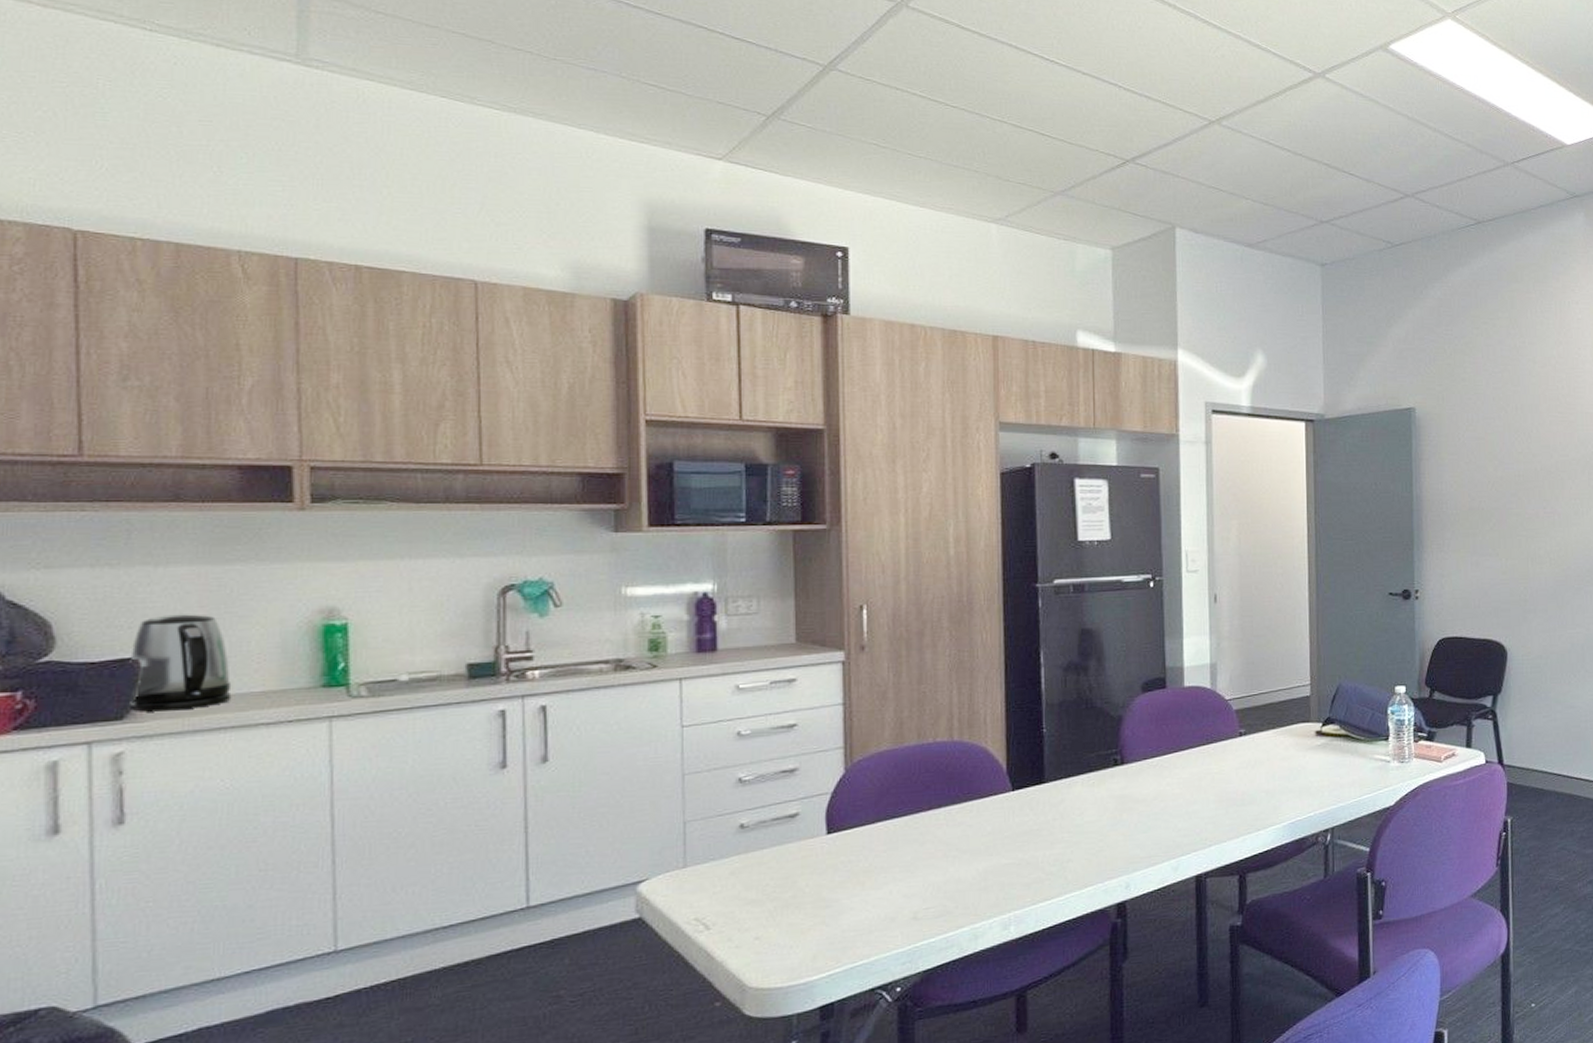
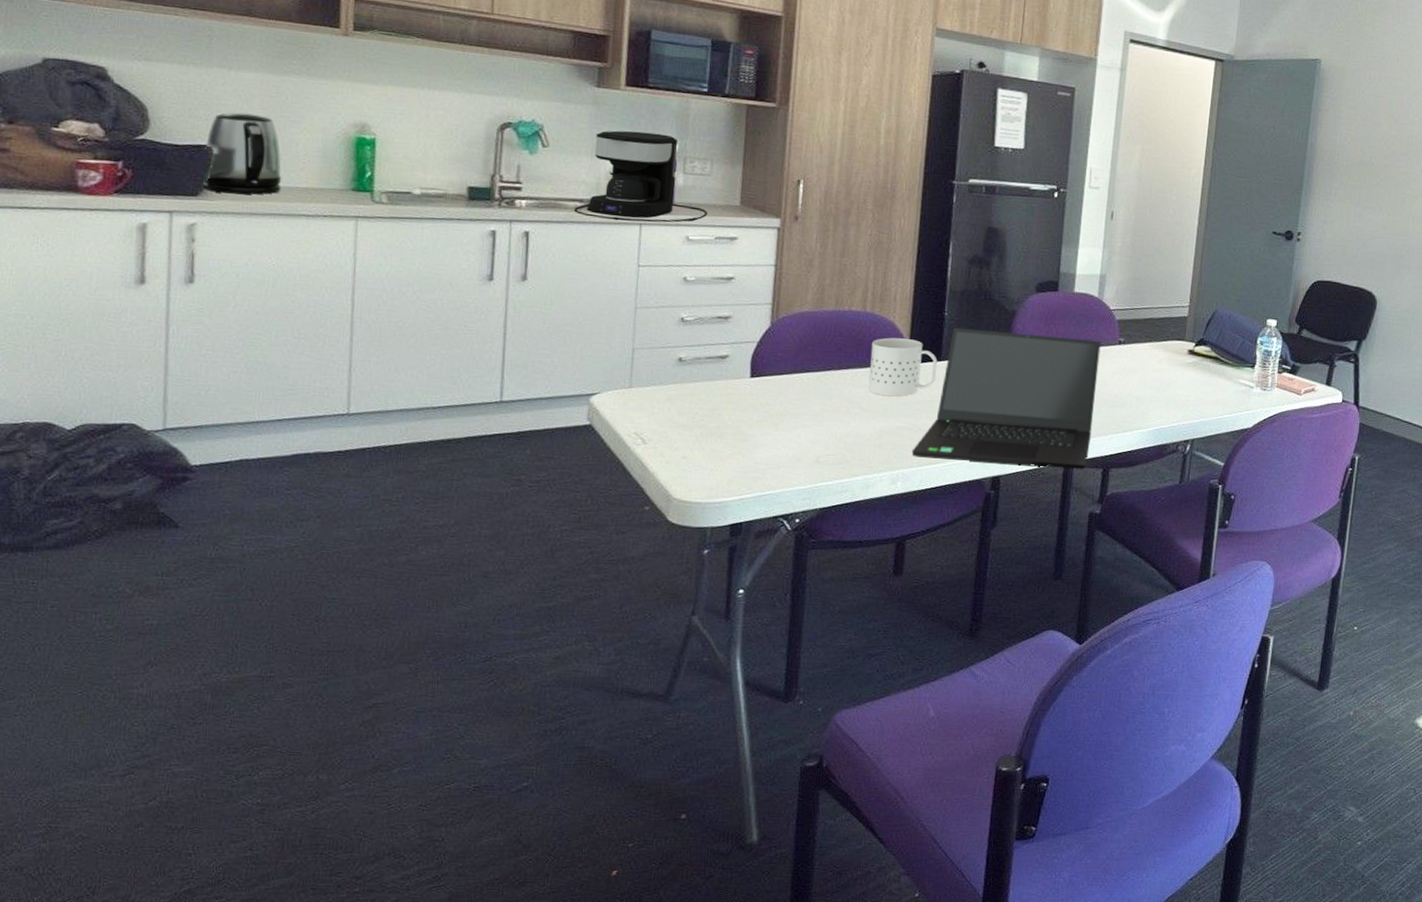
coffee maker: none [598,574,758,679] -> present [573,130,708,223]
mug: none [963,764,1041,832] -> present [868,337,938,397]
laptop: none [1022,735,1221,895] -> present [911,327,1101,470]

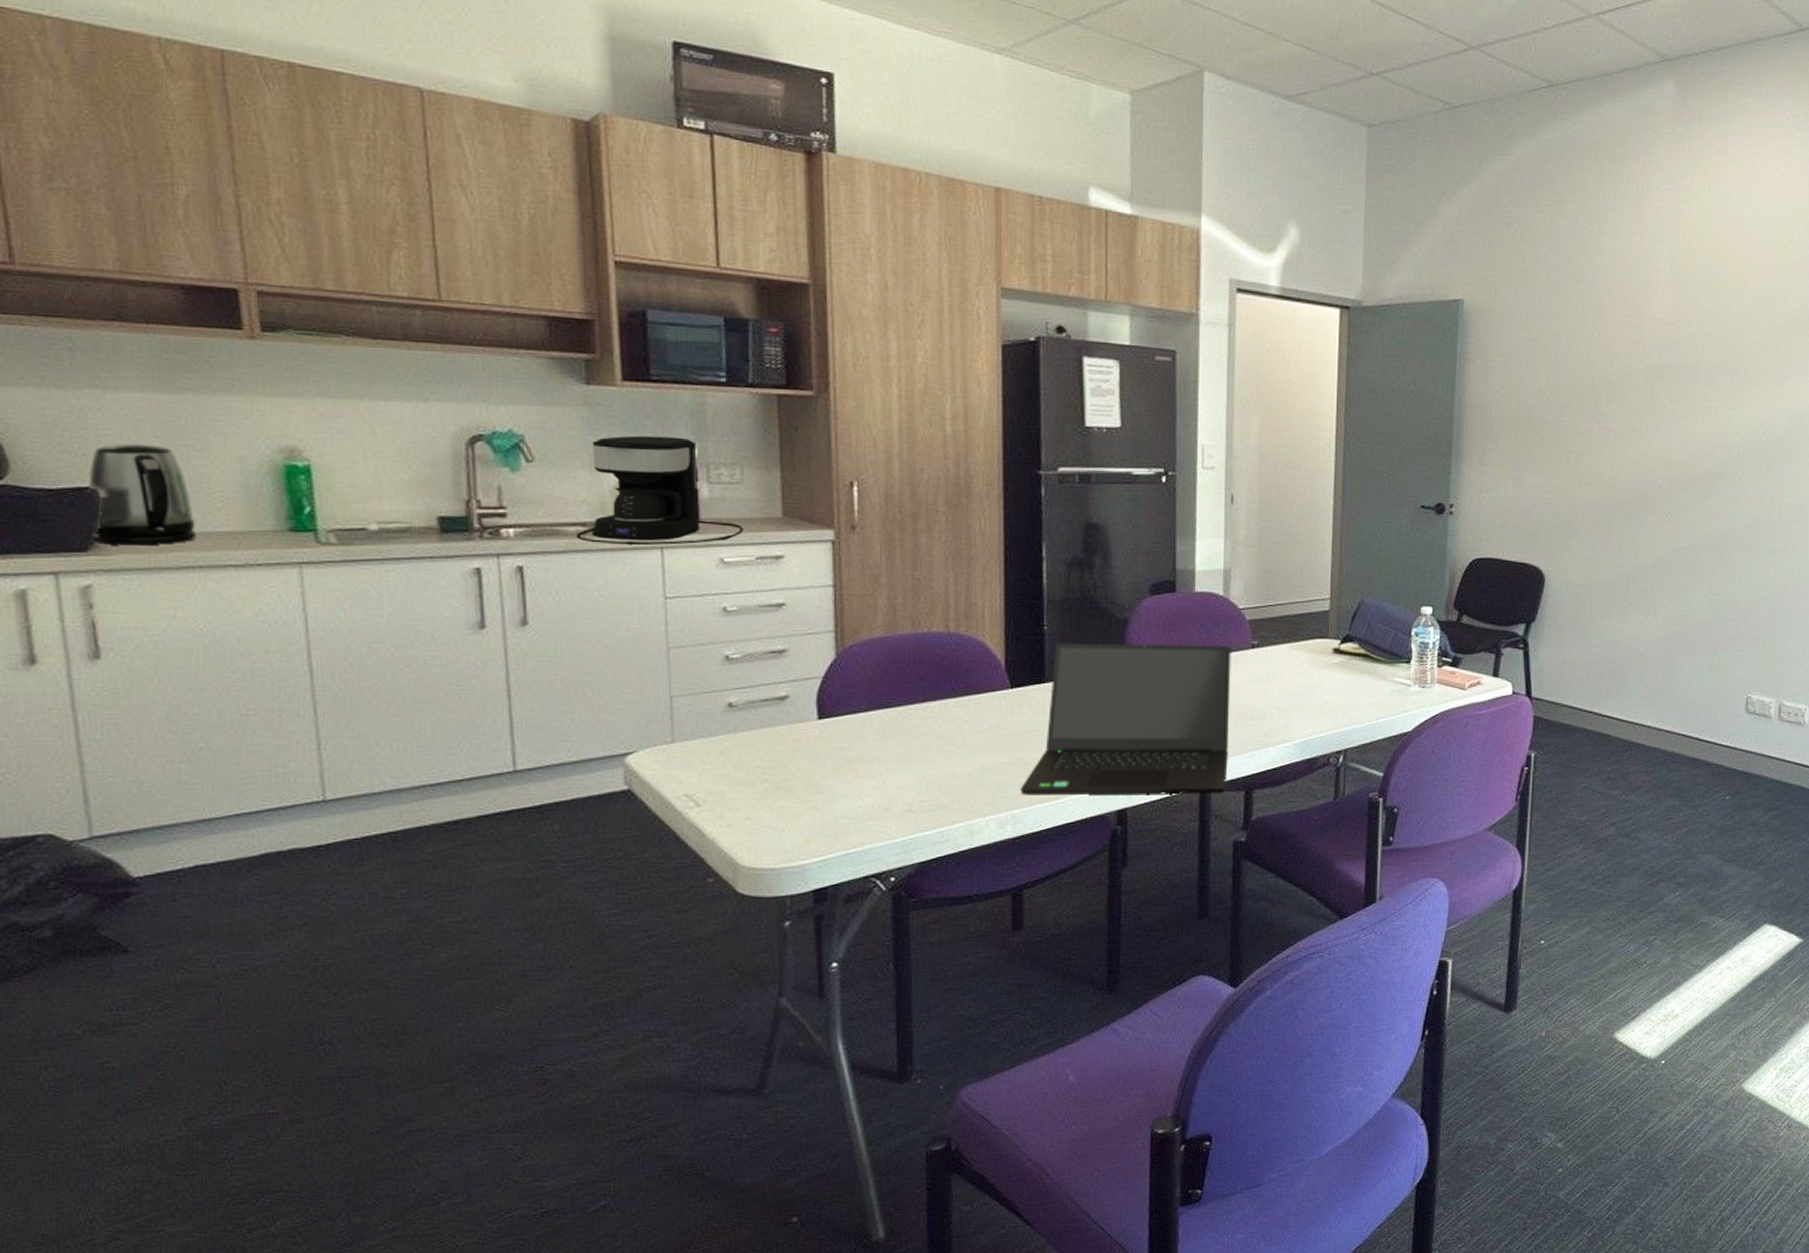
mug: present [868,337,938,397] -> none [960,660,1041,728]

